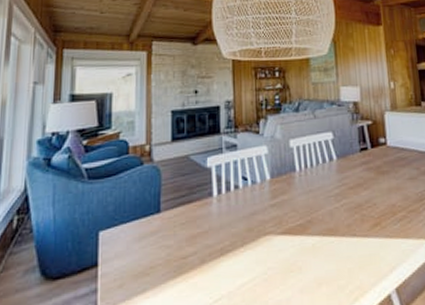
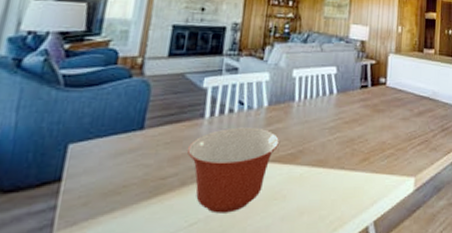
mixing bowl: none [201,201,287,289] -> present [186,127,279,214]

